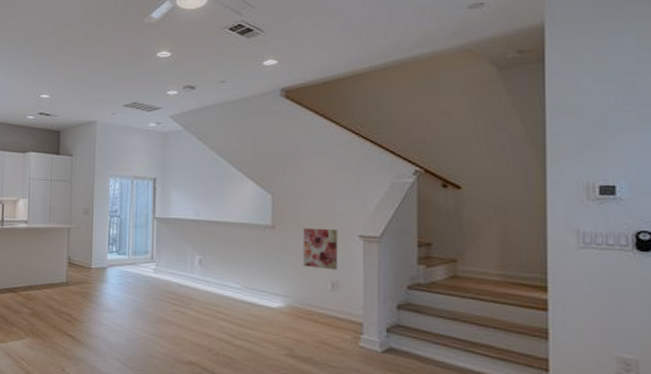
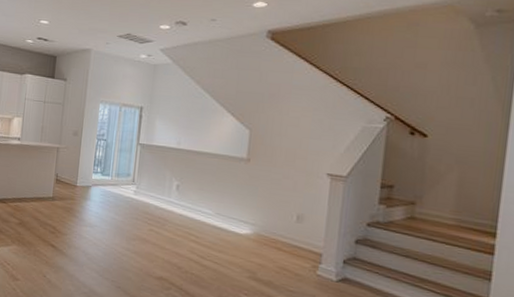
wall art: present [302,227,338,270] -> none [272,163,308,204]

